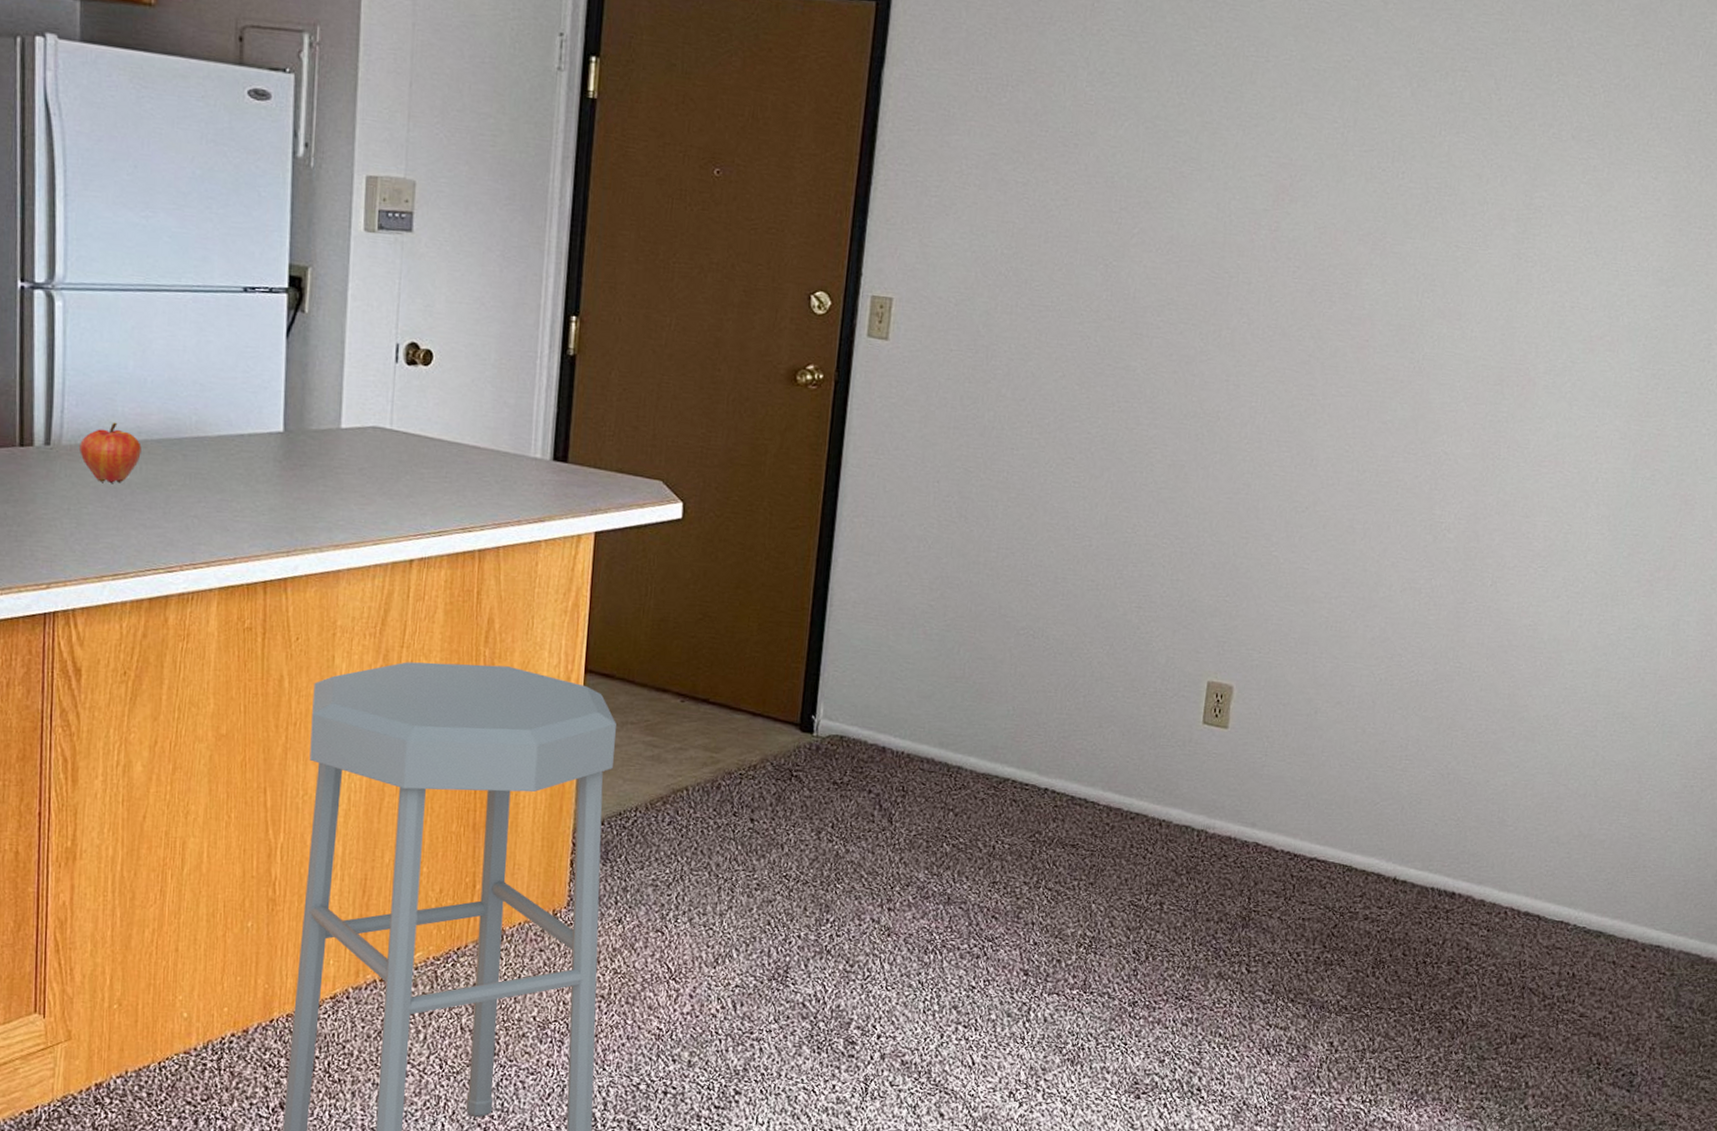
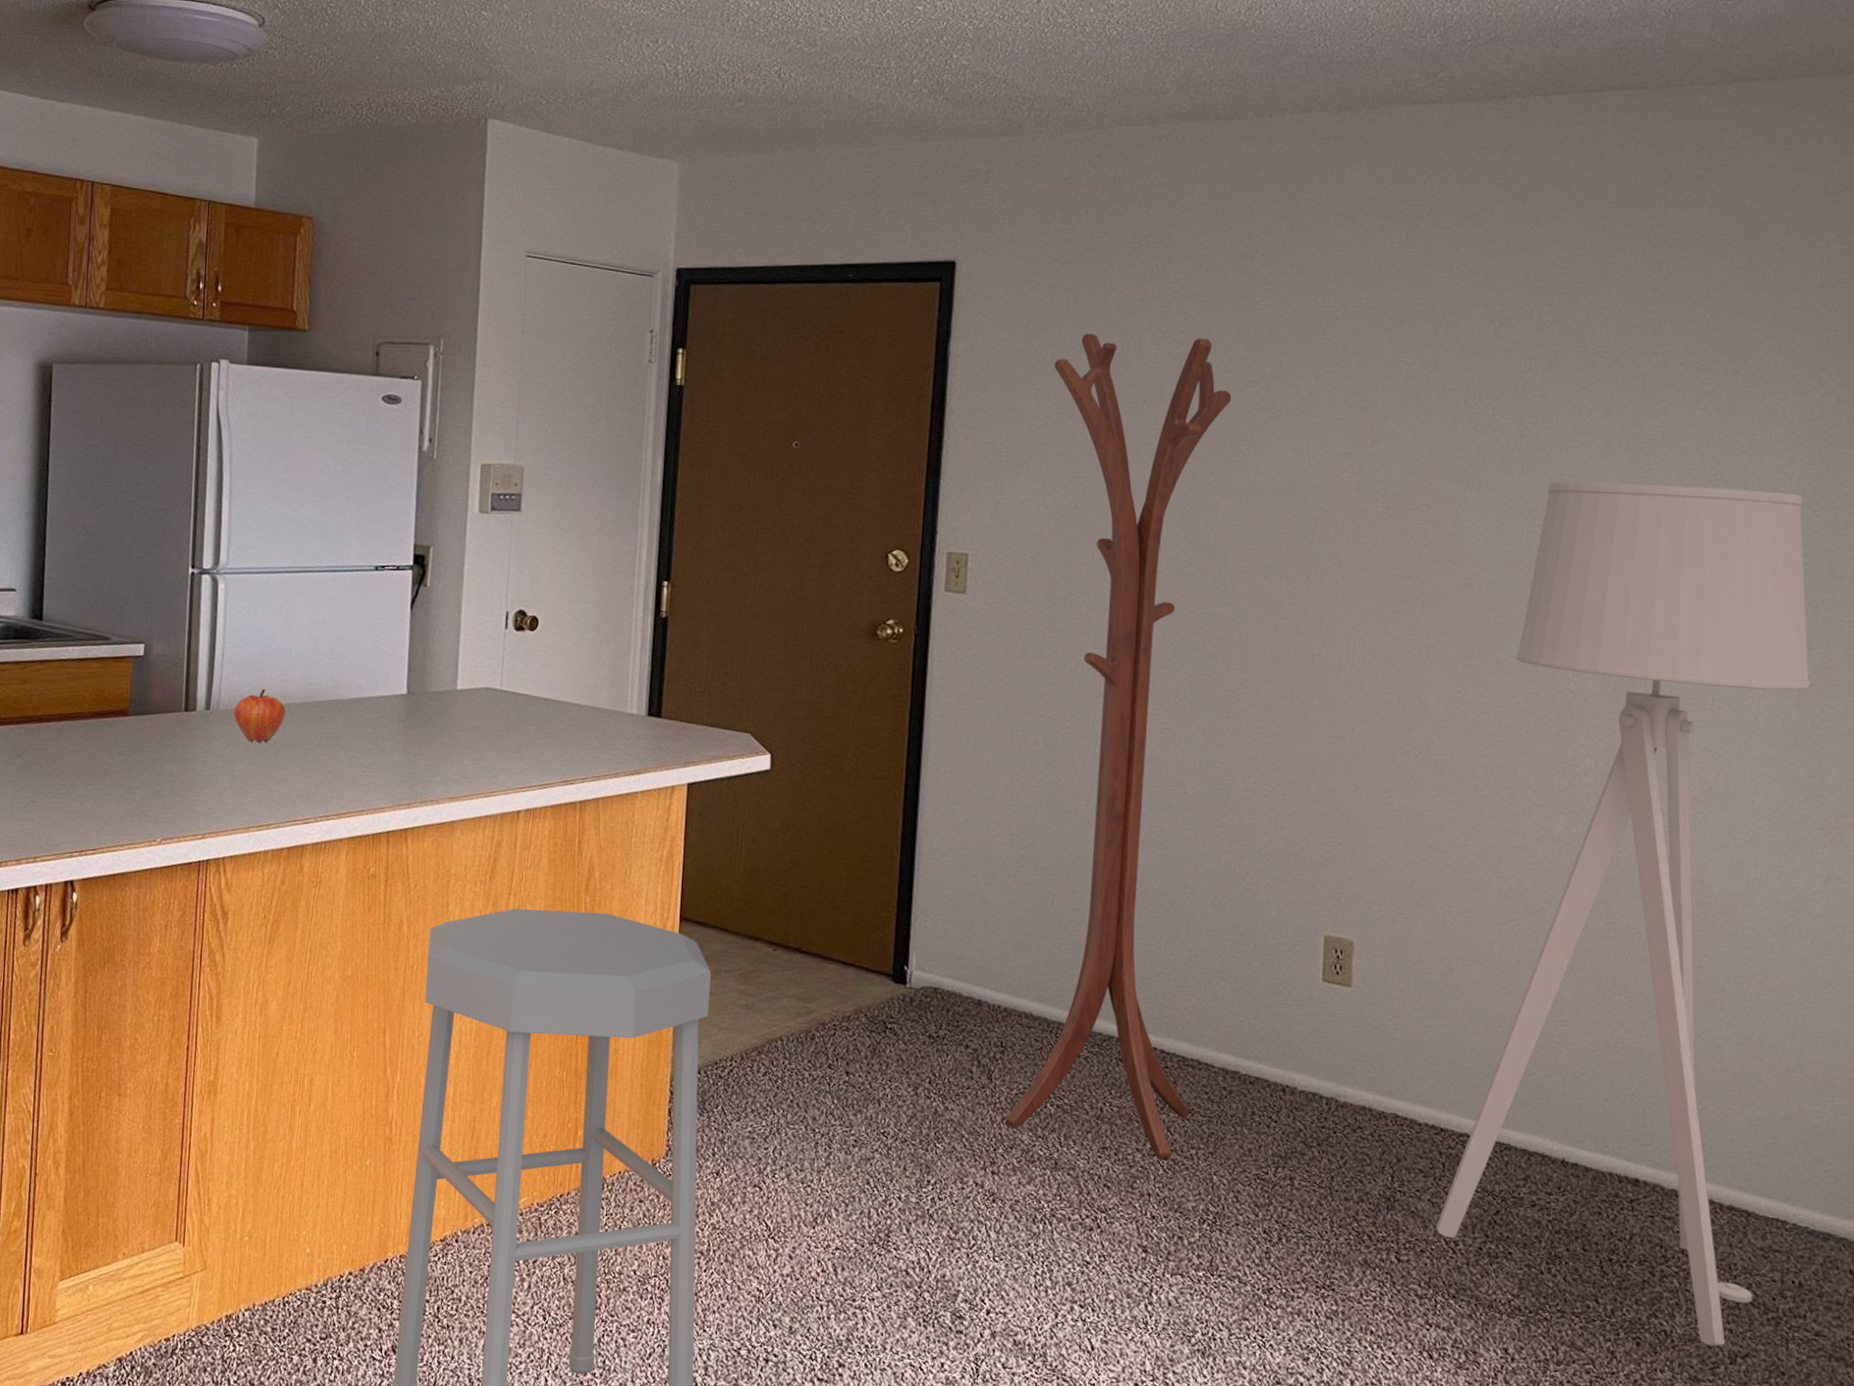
coatrack: none [903,69,1162,892] -> present [1005,334,1232,1160]
floor lamp: none [1282,248,1660,1031] -> present [1435,481,1810,1347]

